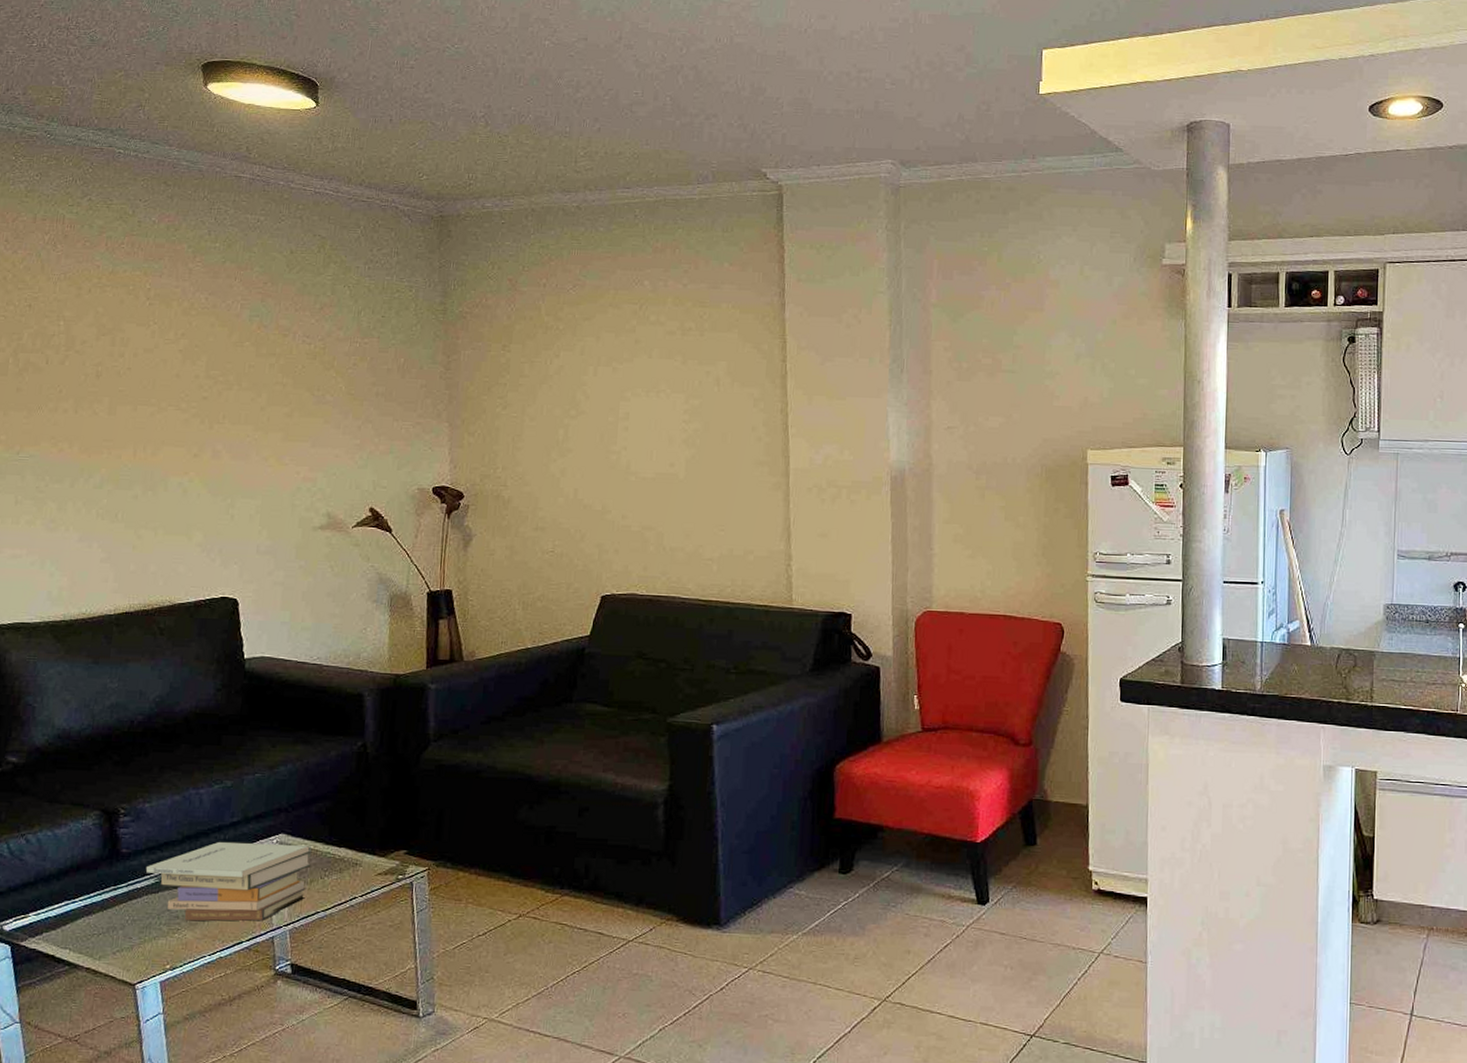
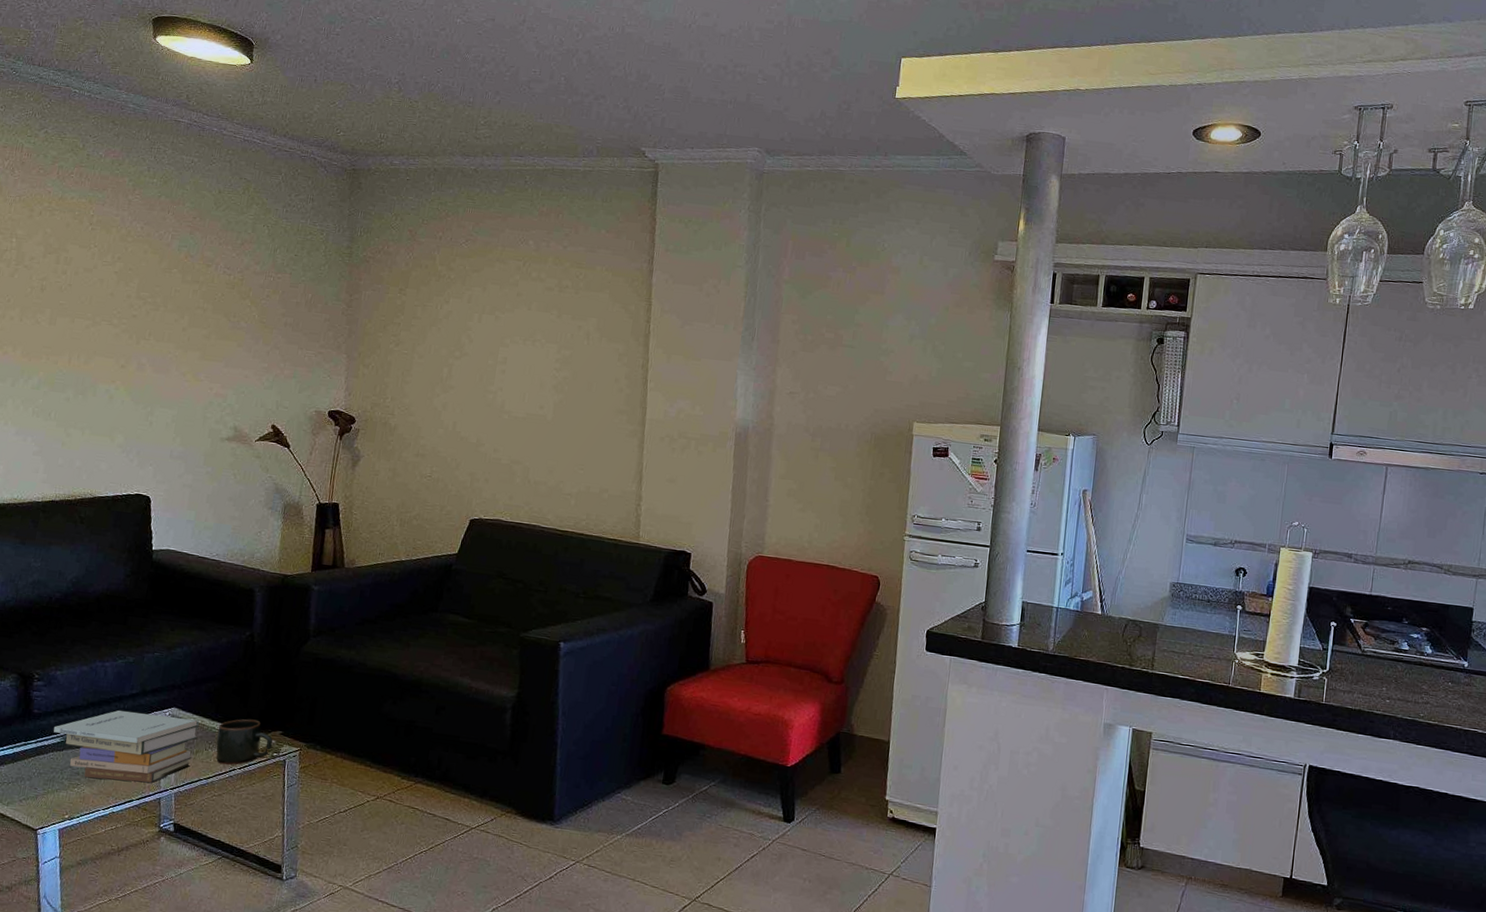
mug: none [332,839,397,894] -> present [216,719,273,766]

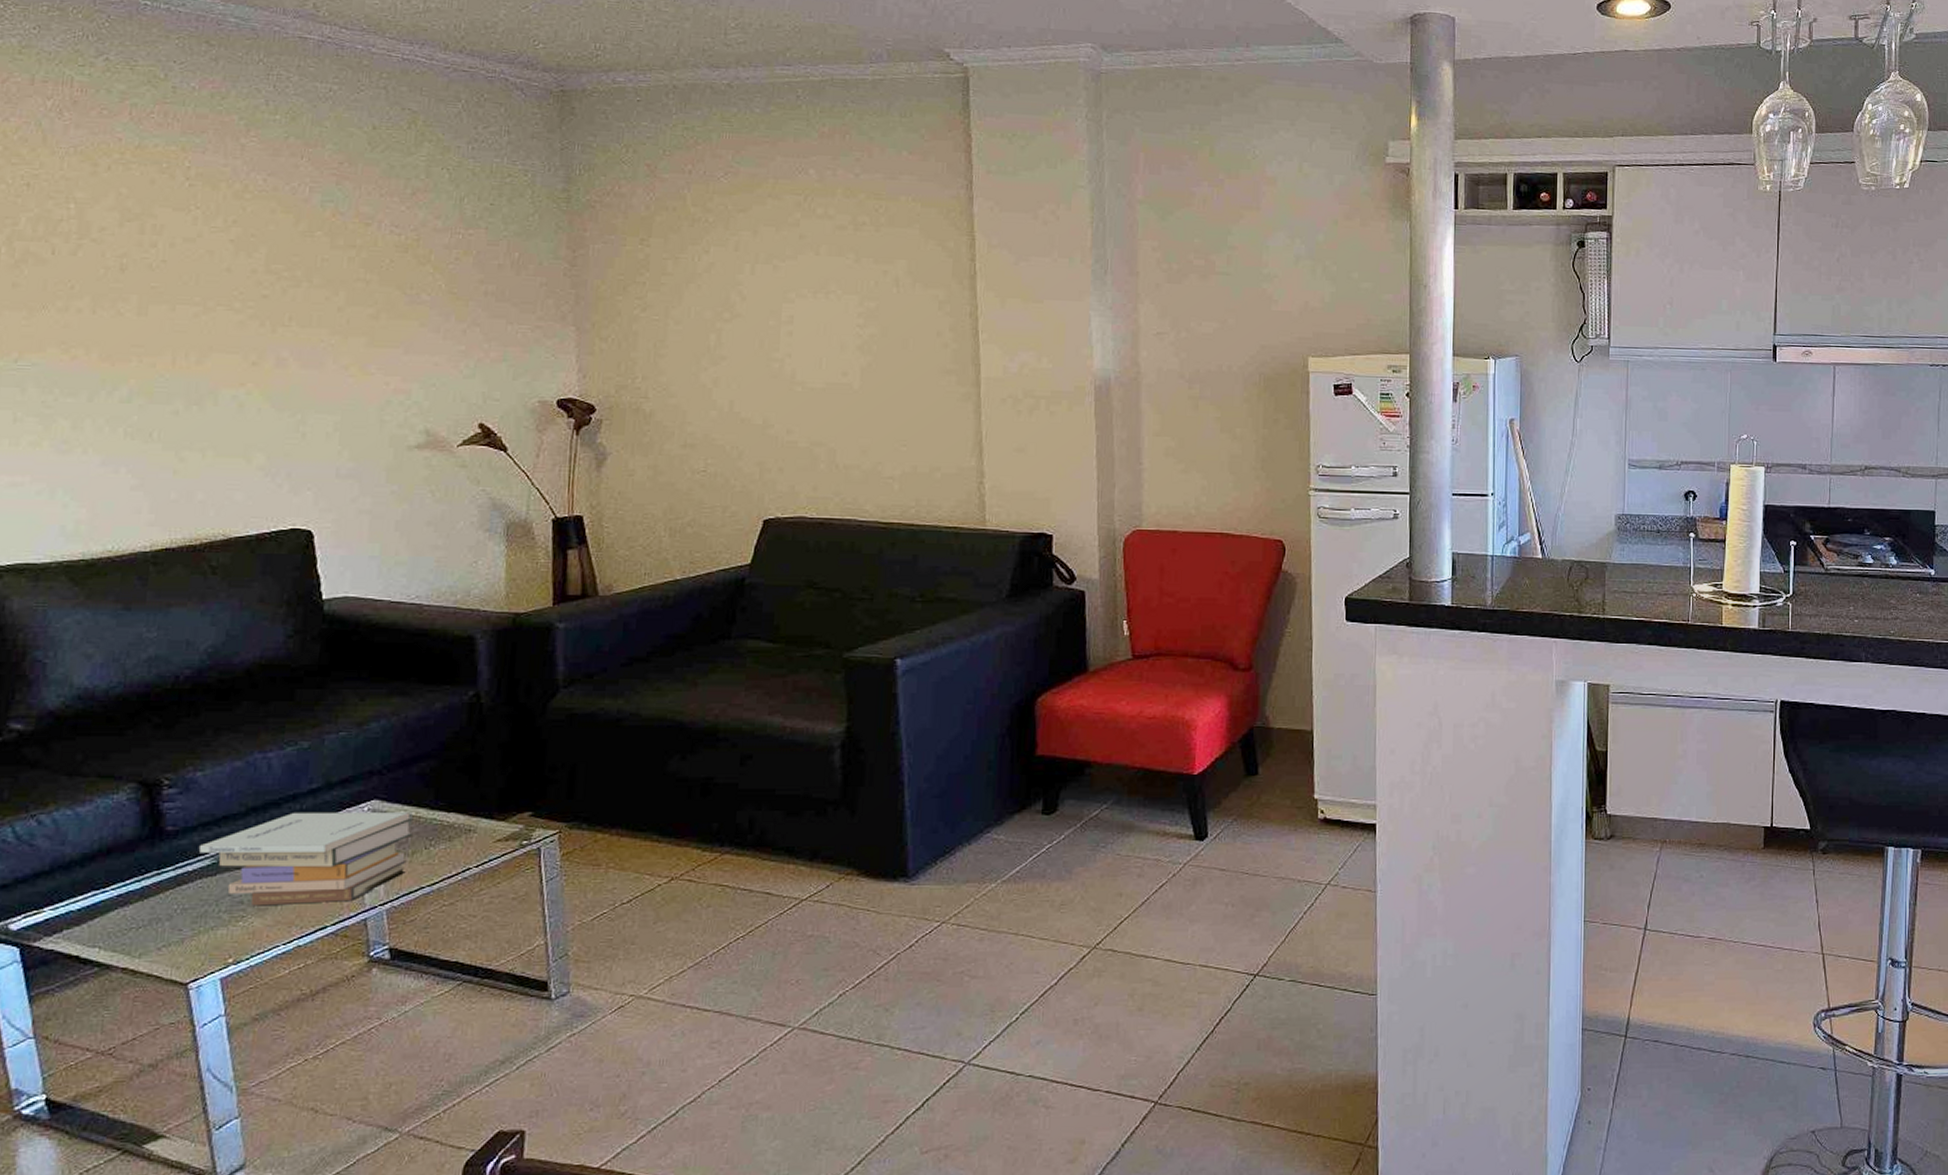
mug: present [216,719,273,766] -> none [439,801,521,865]

